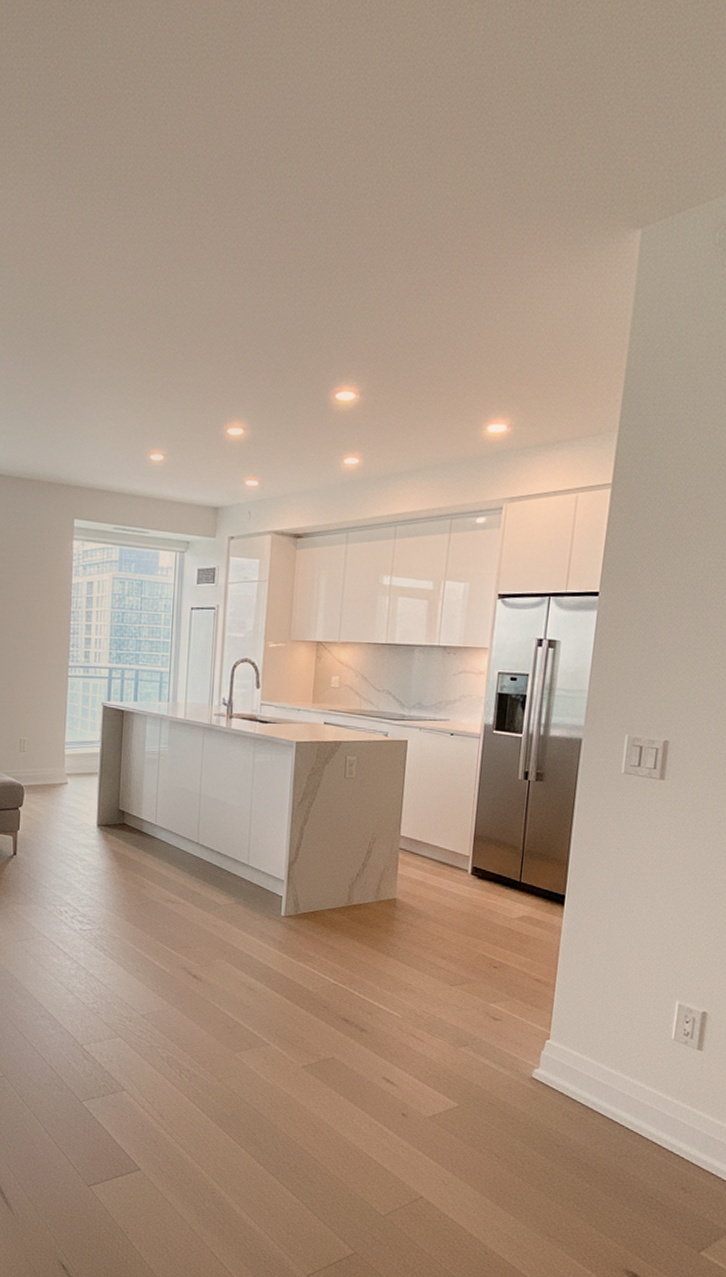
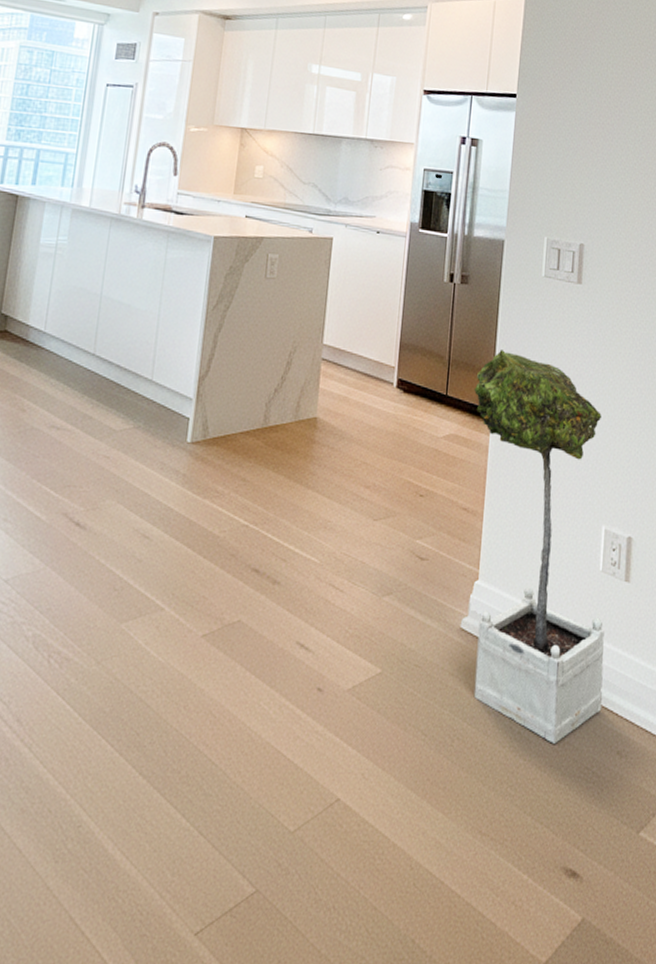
potted tree: none [543,842,680,1176] -> present [473,350,604,744]

